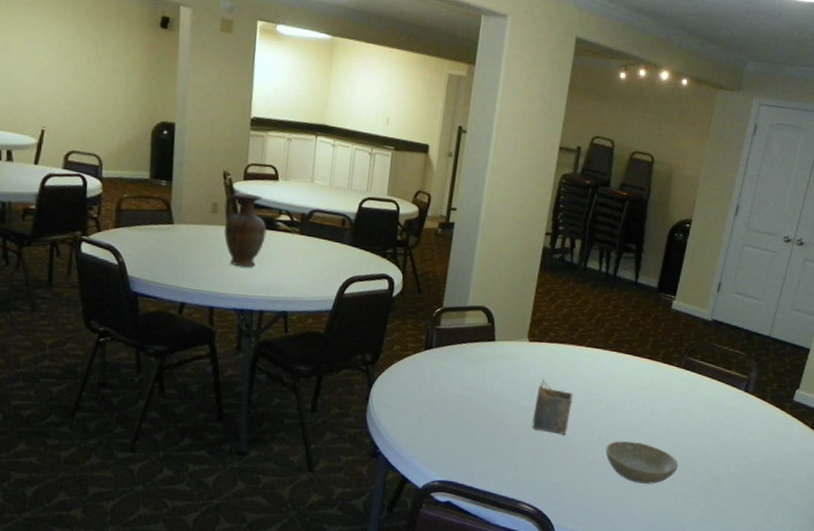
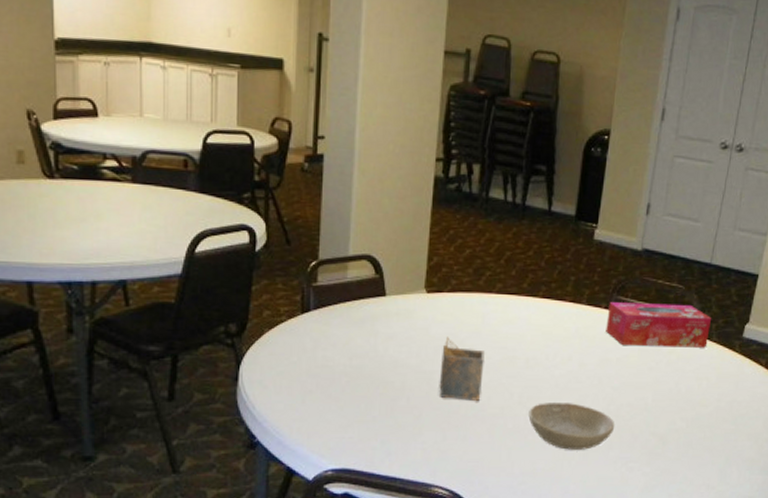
vase: present [224,192,267,268] -> none [33,135,90,230]
tissue box: none [676,361,768,407] -> present [606,302,712,348]

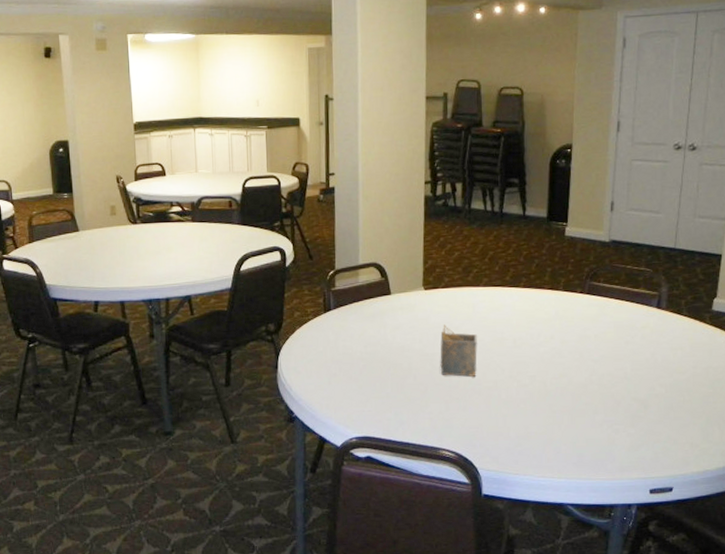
bowl: present [528,403,615,450] -> none [519,375,599,416]
tissue box: present [606,302,712,348] -> none [583,285,681,324]

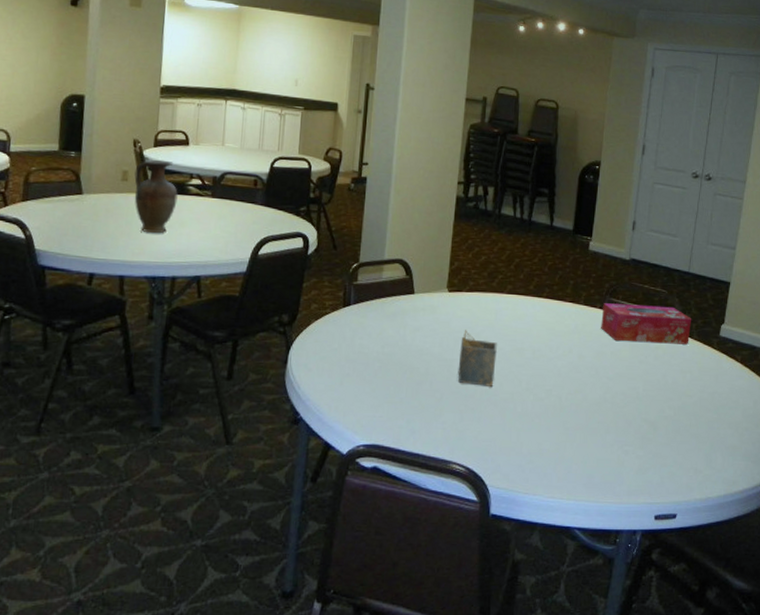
vase: none [121,192,162,261] -> present [134,159,178,234]
tissue box: none [583,285,681,324] -> present [601,303,692,345]

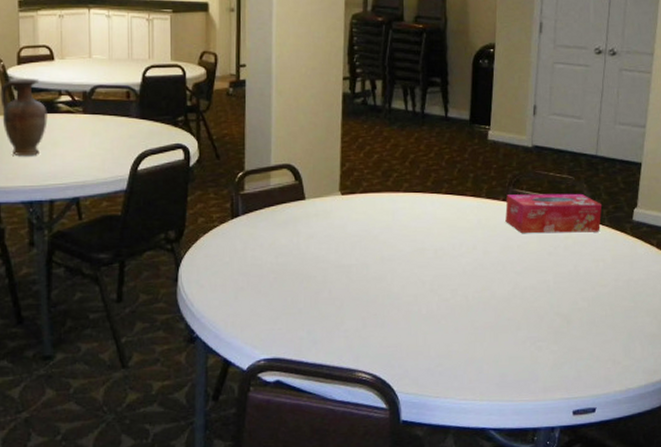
napkin holder: present [458,330,497,386] -> none [357,233,397,290]

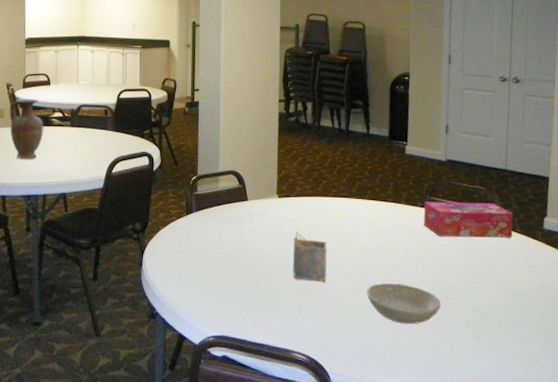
napkin holder: none [357,233,397,290] -> present [292,231,327,282]
bowl: none [440,288,521,332] -> present [367,283,442,324]

